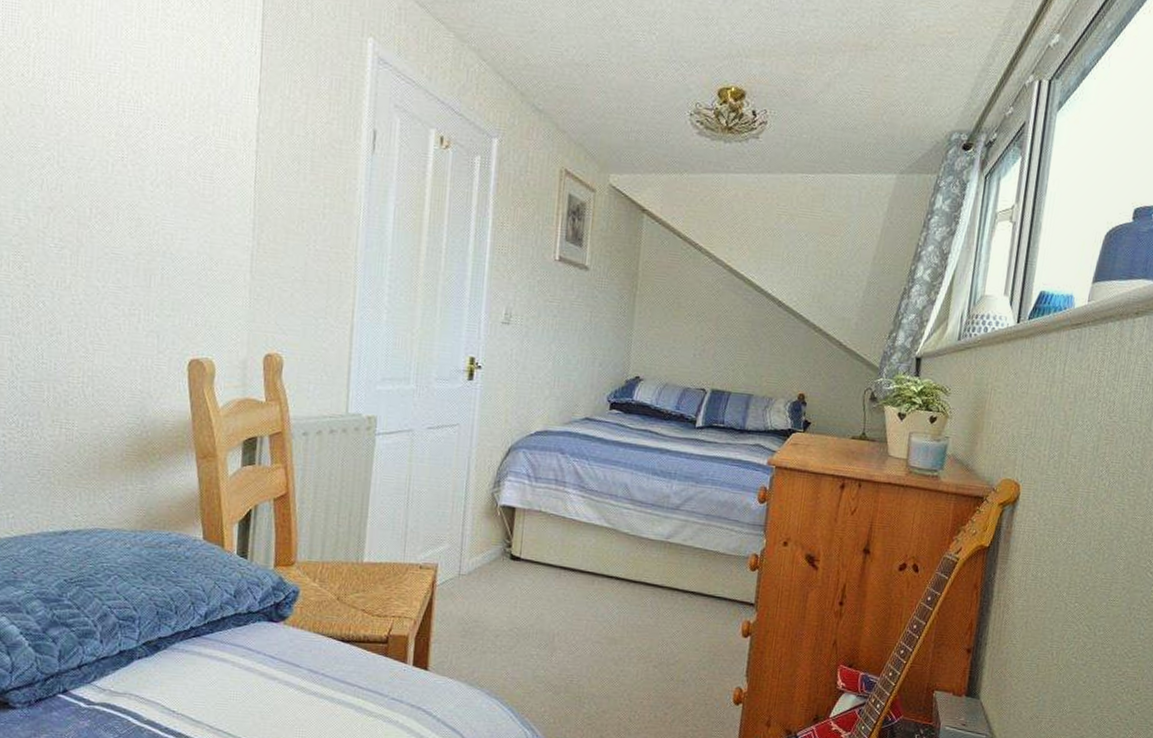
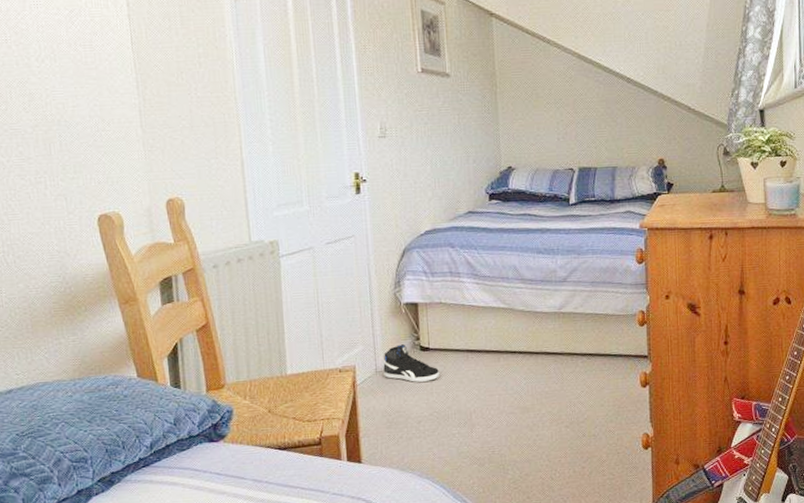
sneaker: none [467,549,528,594] -> present [383,344,440,383]

